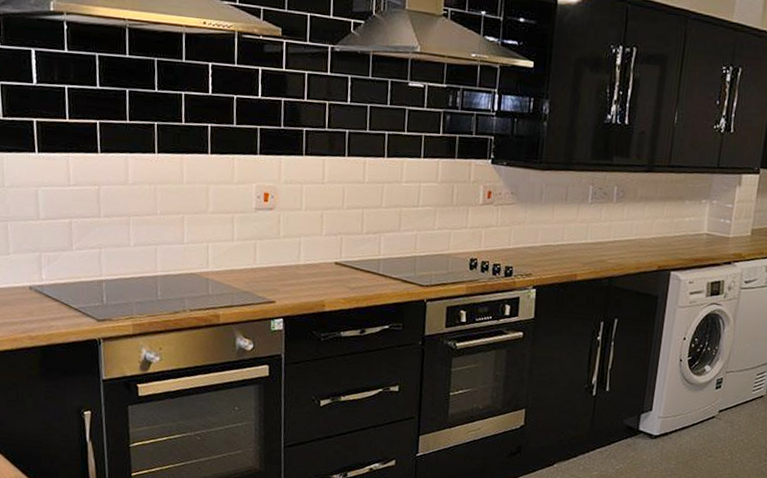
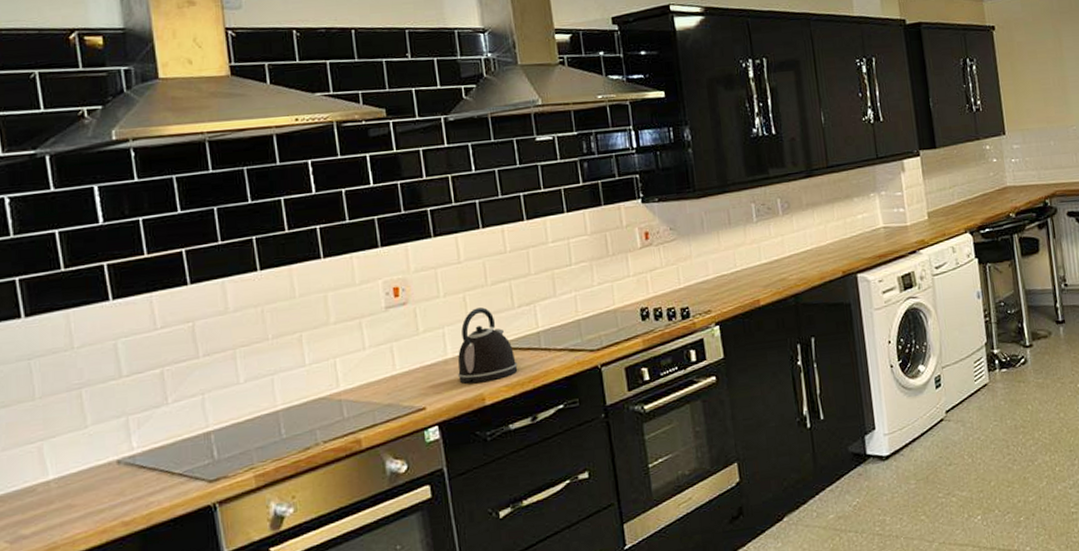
kettle: none [306,226,357,292] -> present [458,307,518,384]

